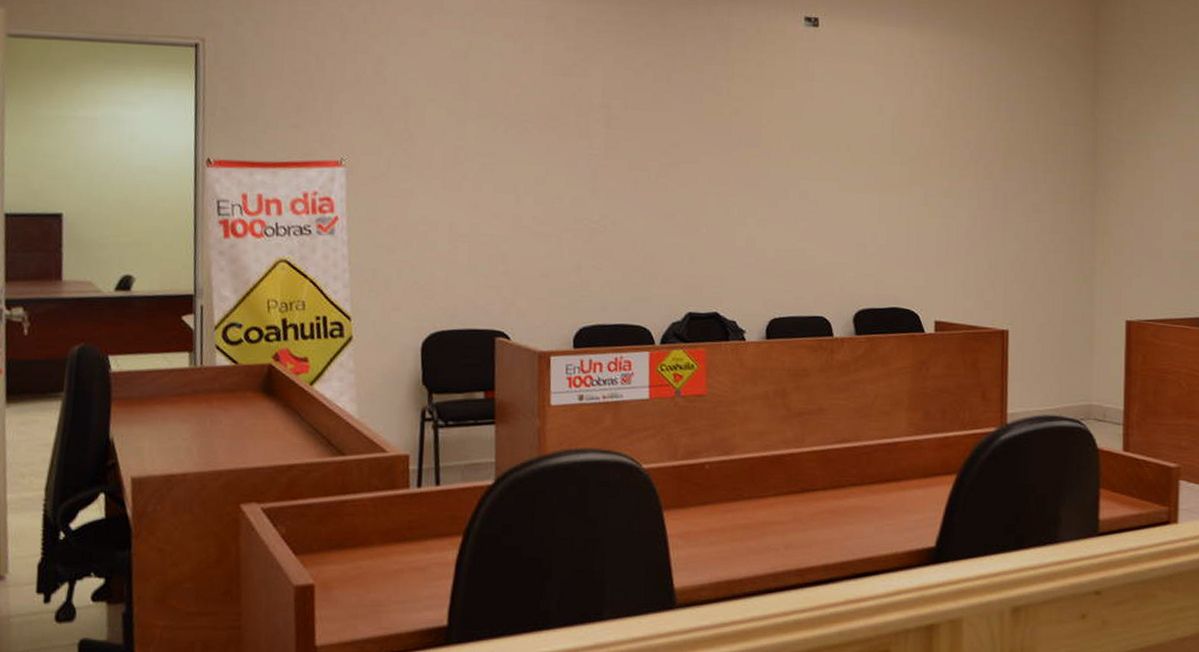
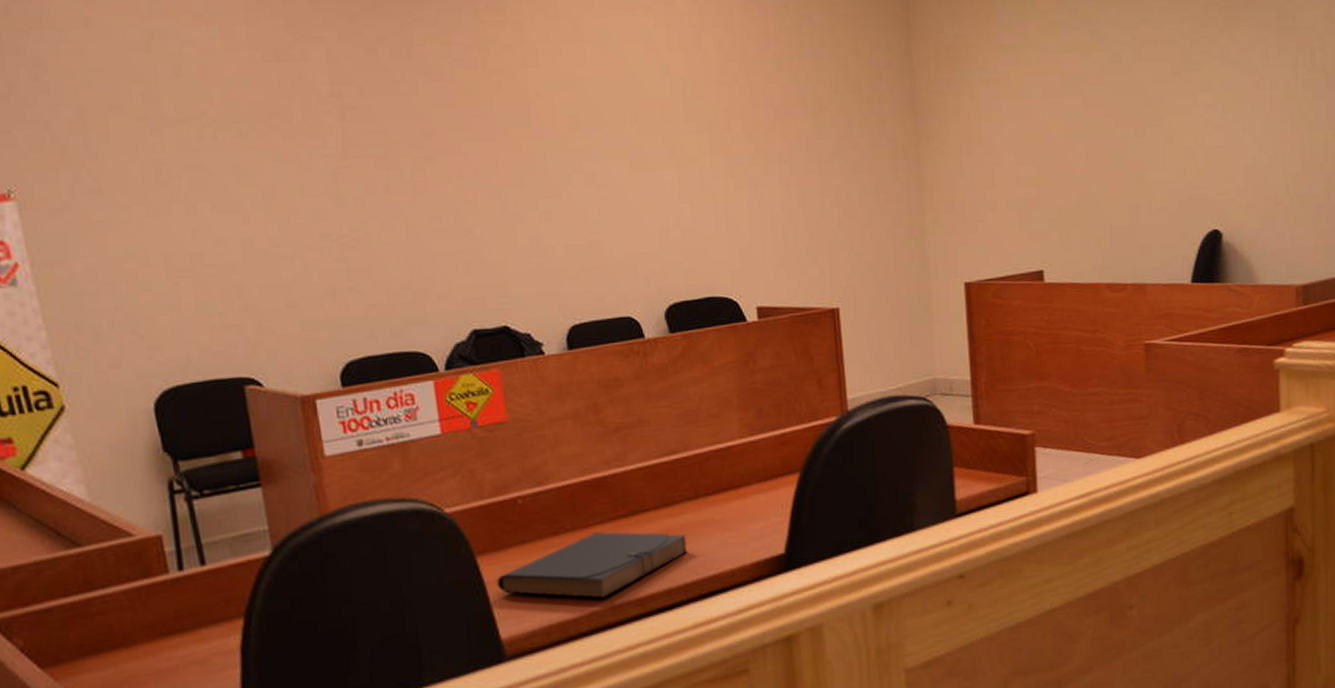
file folder: none [677,504,848,564] -> present [497,532,688,598]

